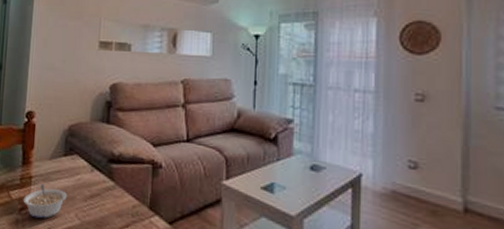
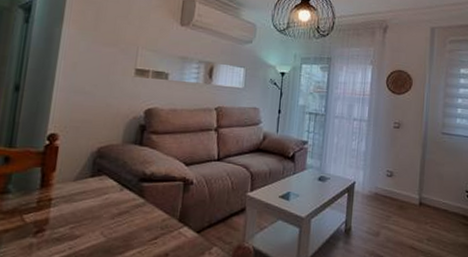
legume: present [23,183,67,219] -> none [39,205,92,240]

